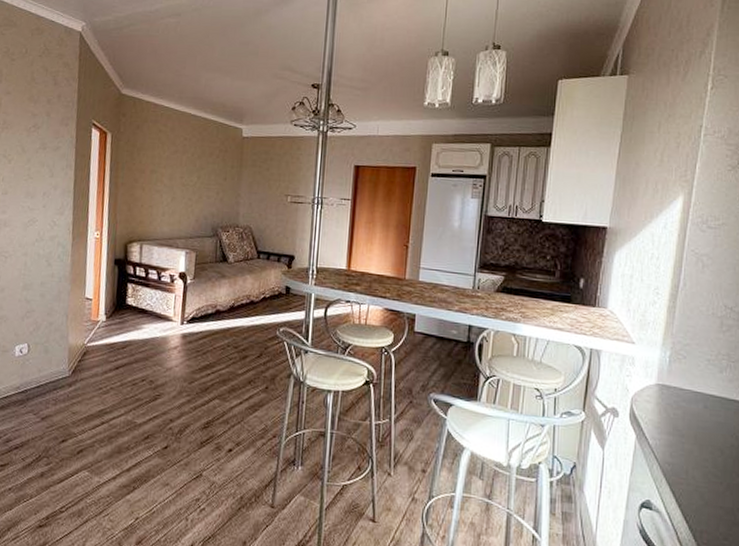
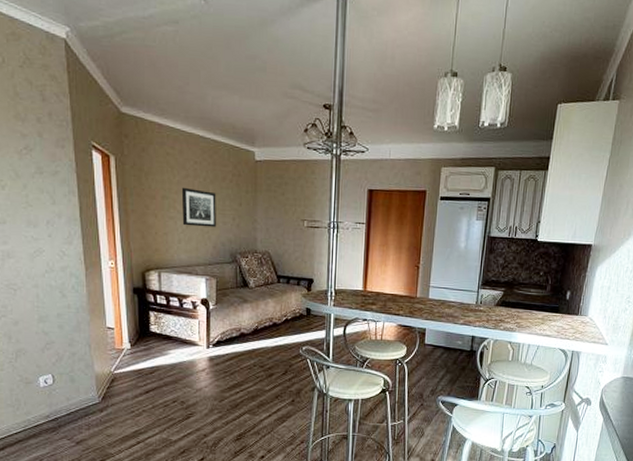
wall art: none [168,162,203,201] -> present [181,187,216,228]

